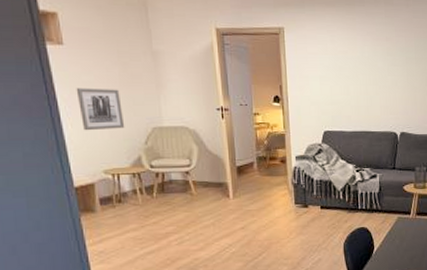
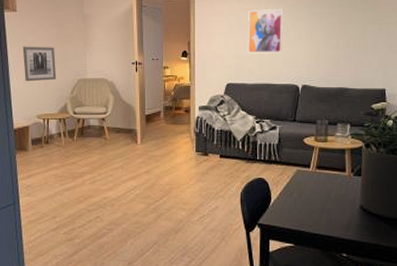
wall art: none [343,52,380,99] -> present [247,9,284,53]

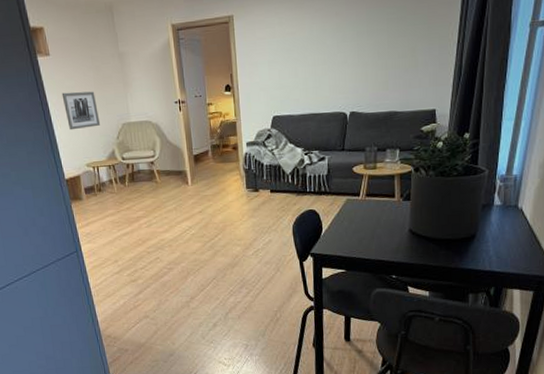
wall art: present [247,9,284,53] -> none [291,30,329,82]

